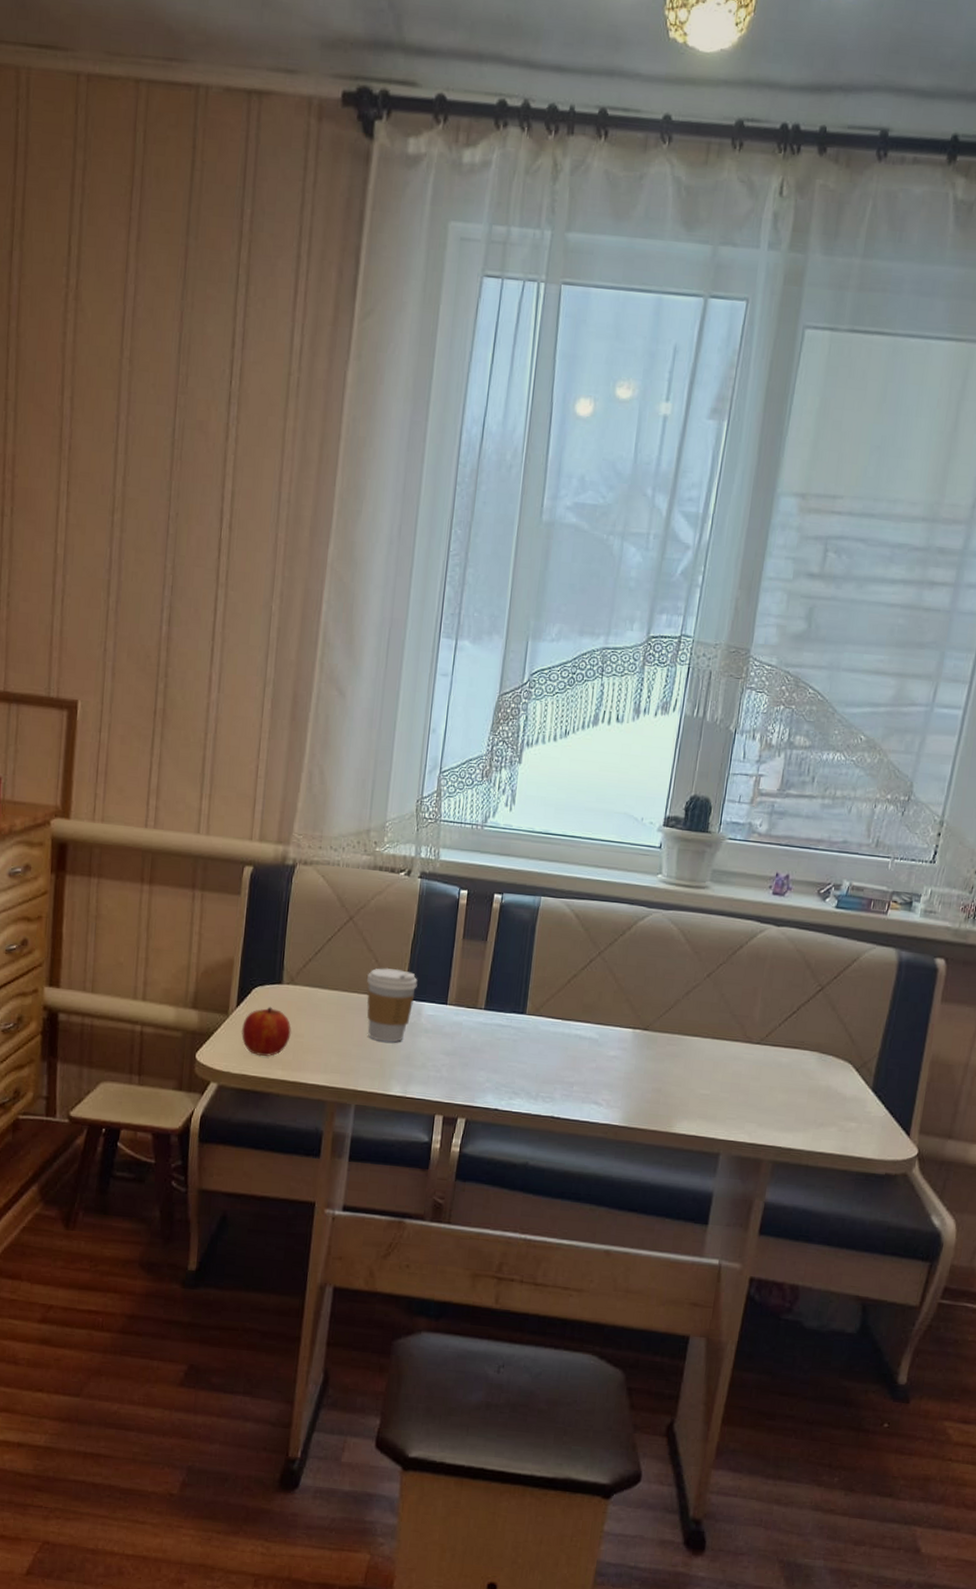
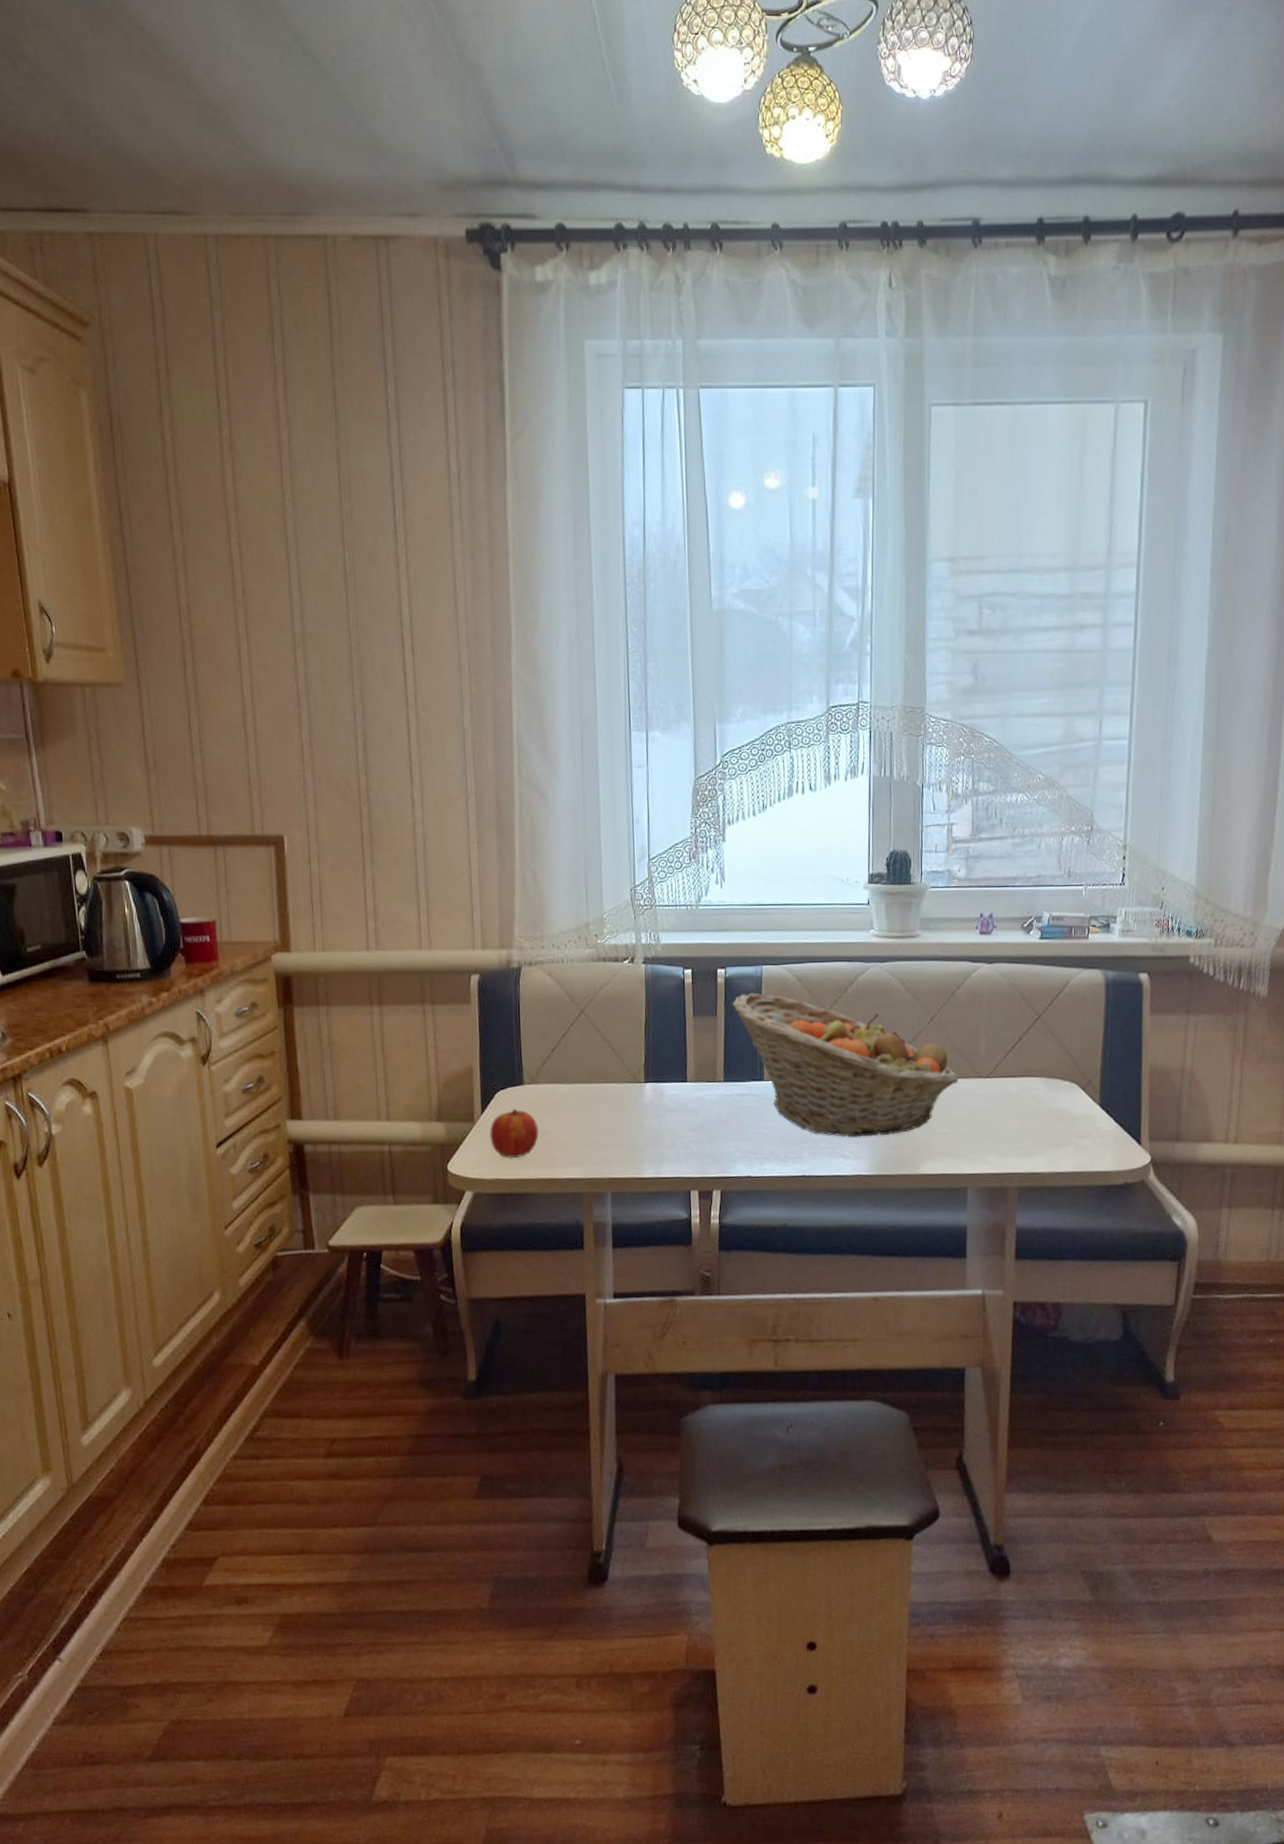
coffee cup: present [366,967,418,1043] -> none [606,1054,656,1127]
fruit basket: none [503,922,727,1088] -> present [731,992,958,1138]

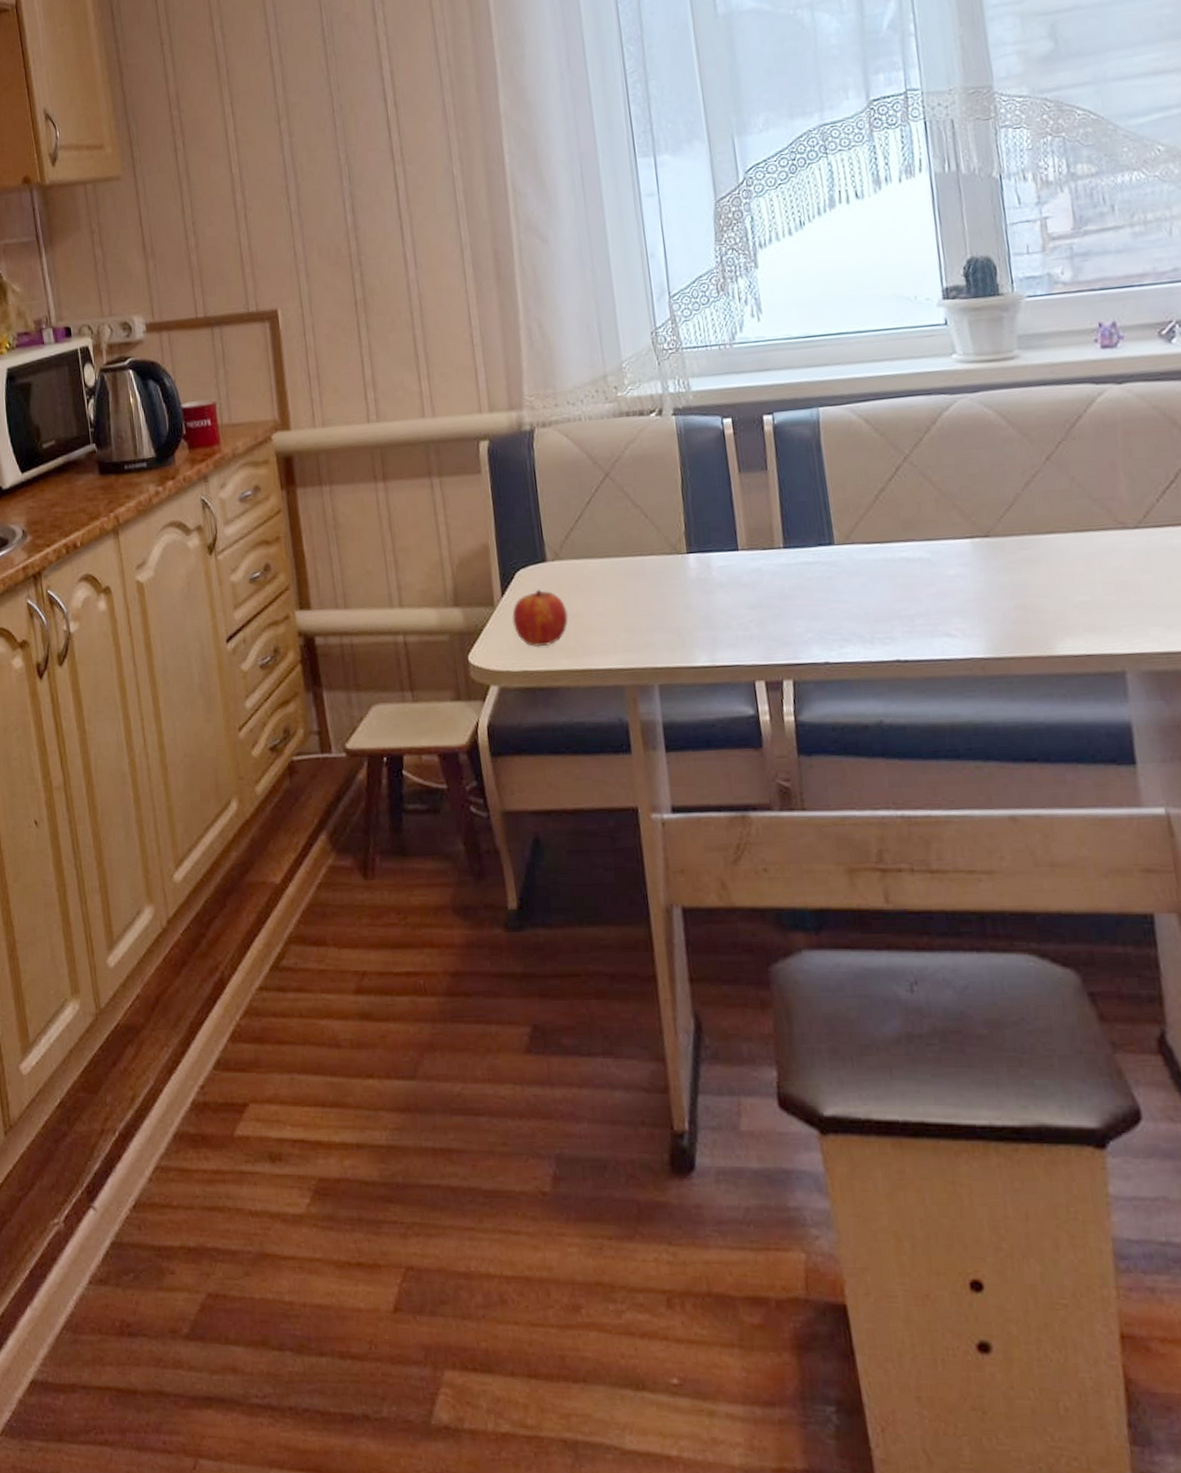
fruit basket: present [731,992,958,1138] -> none [784,440,1095,611]

